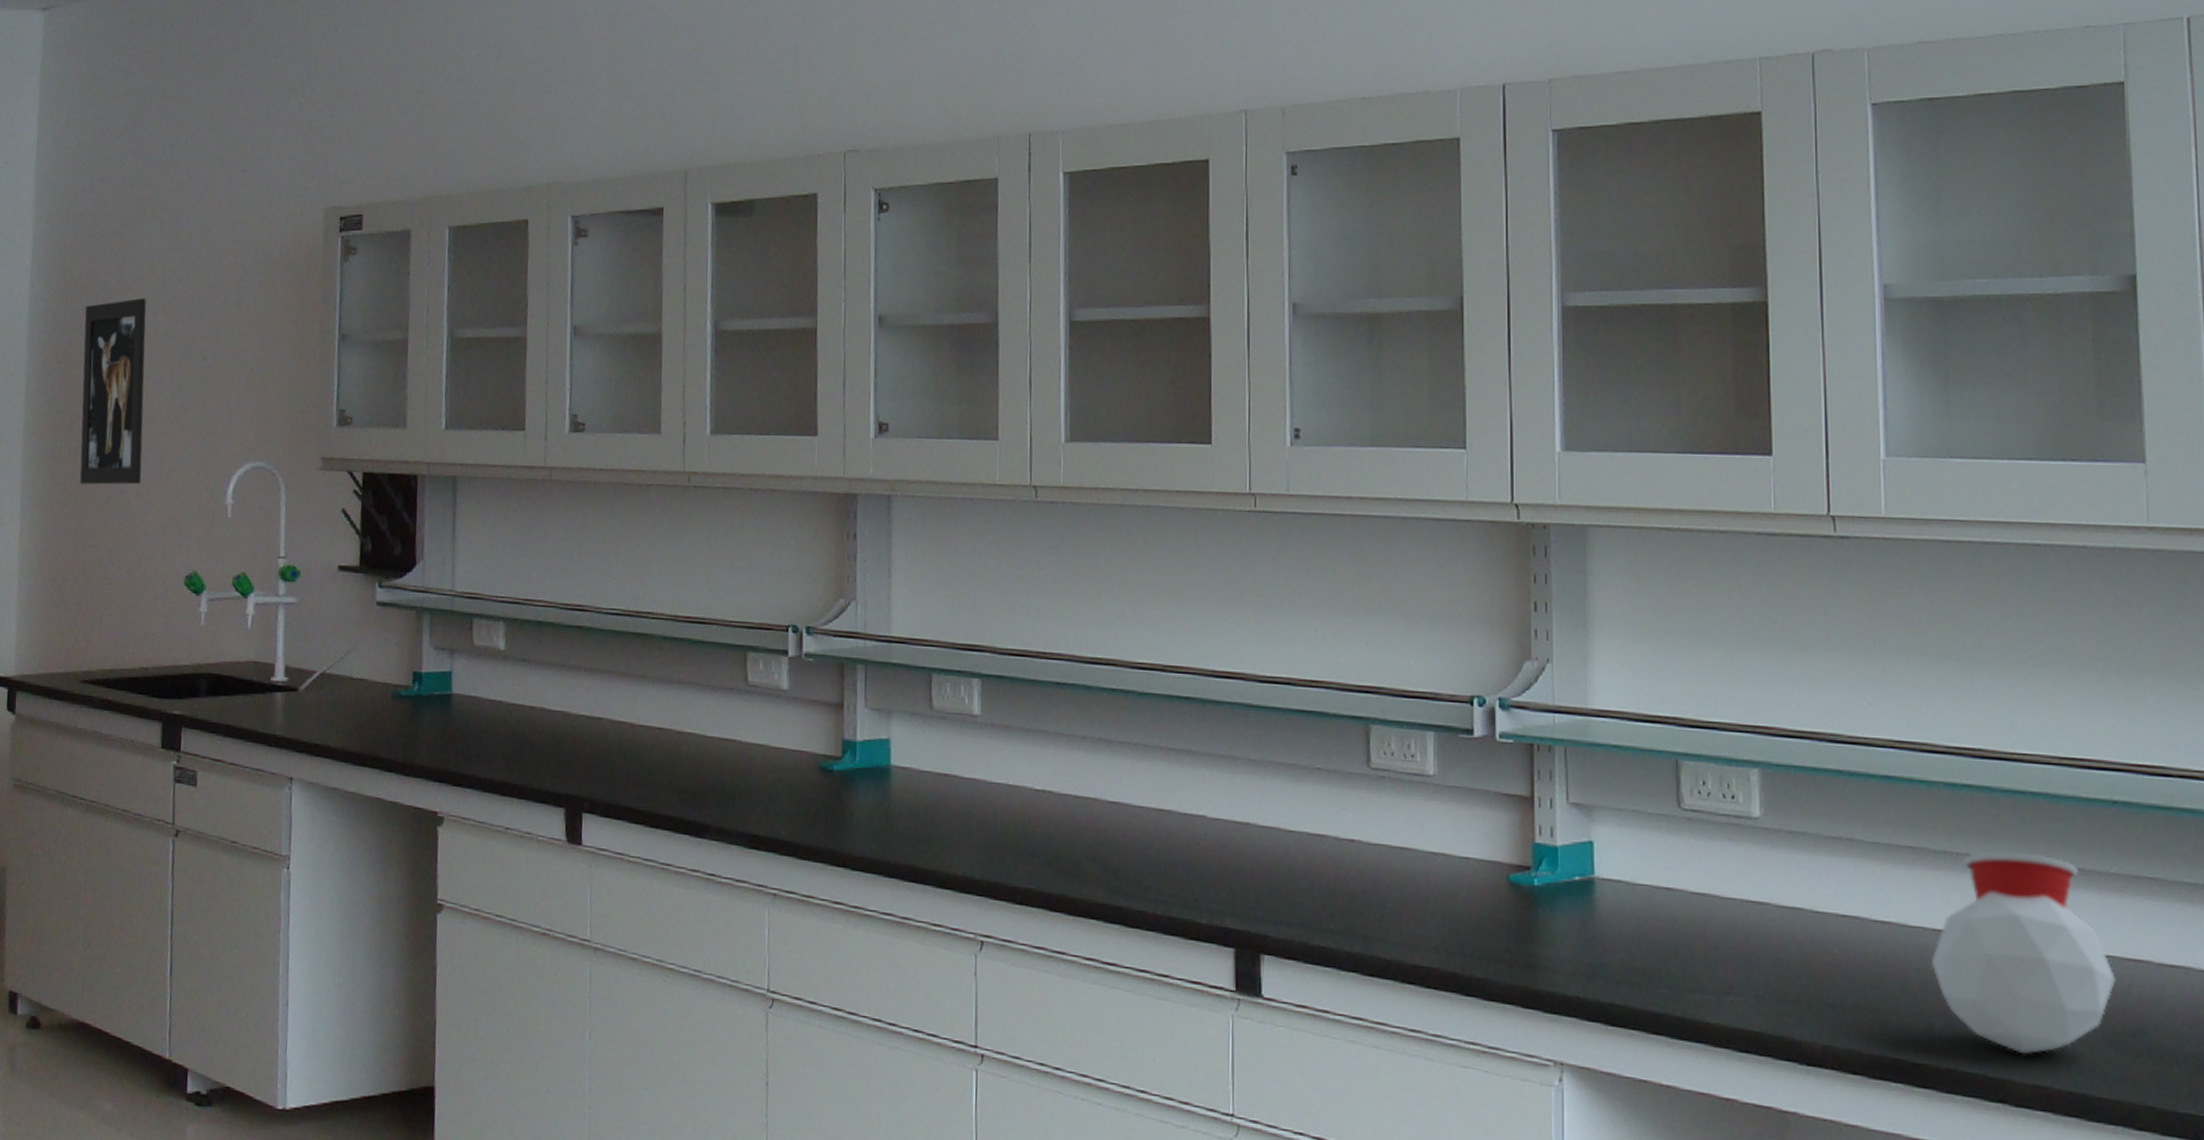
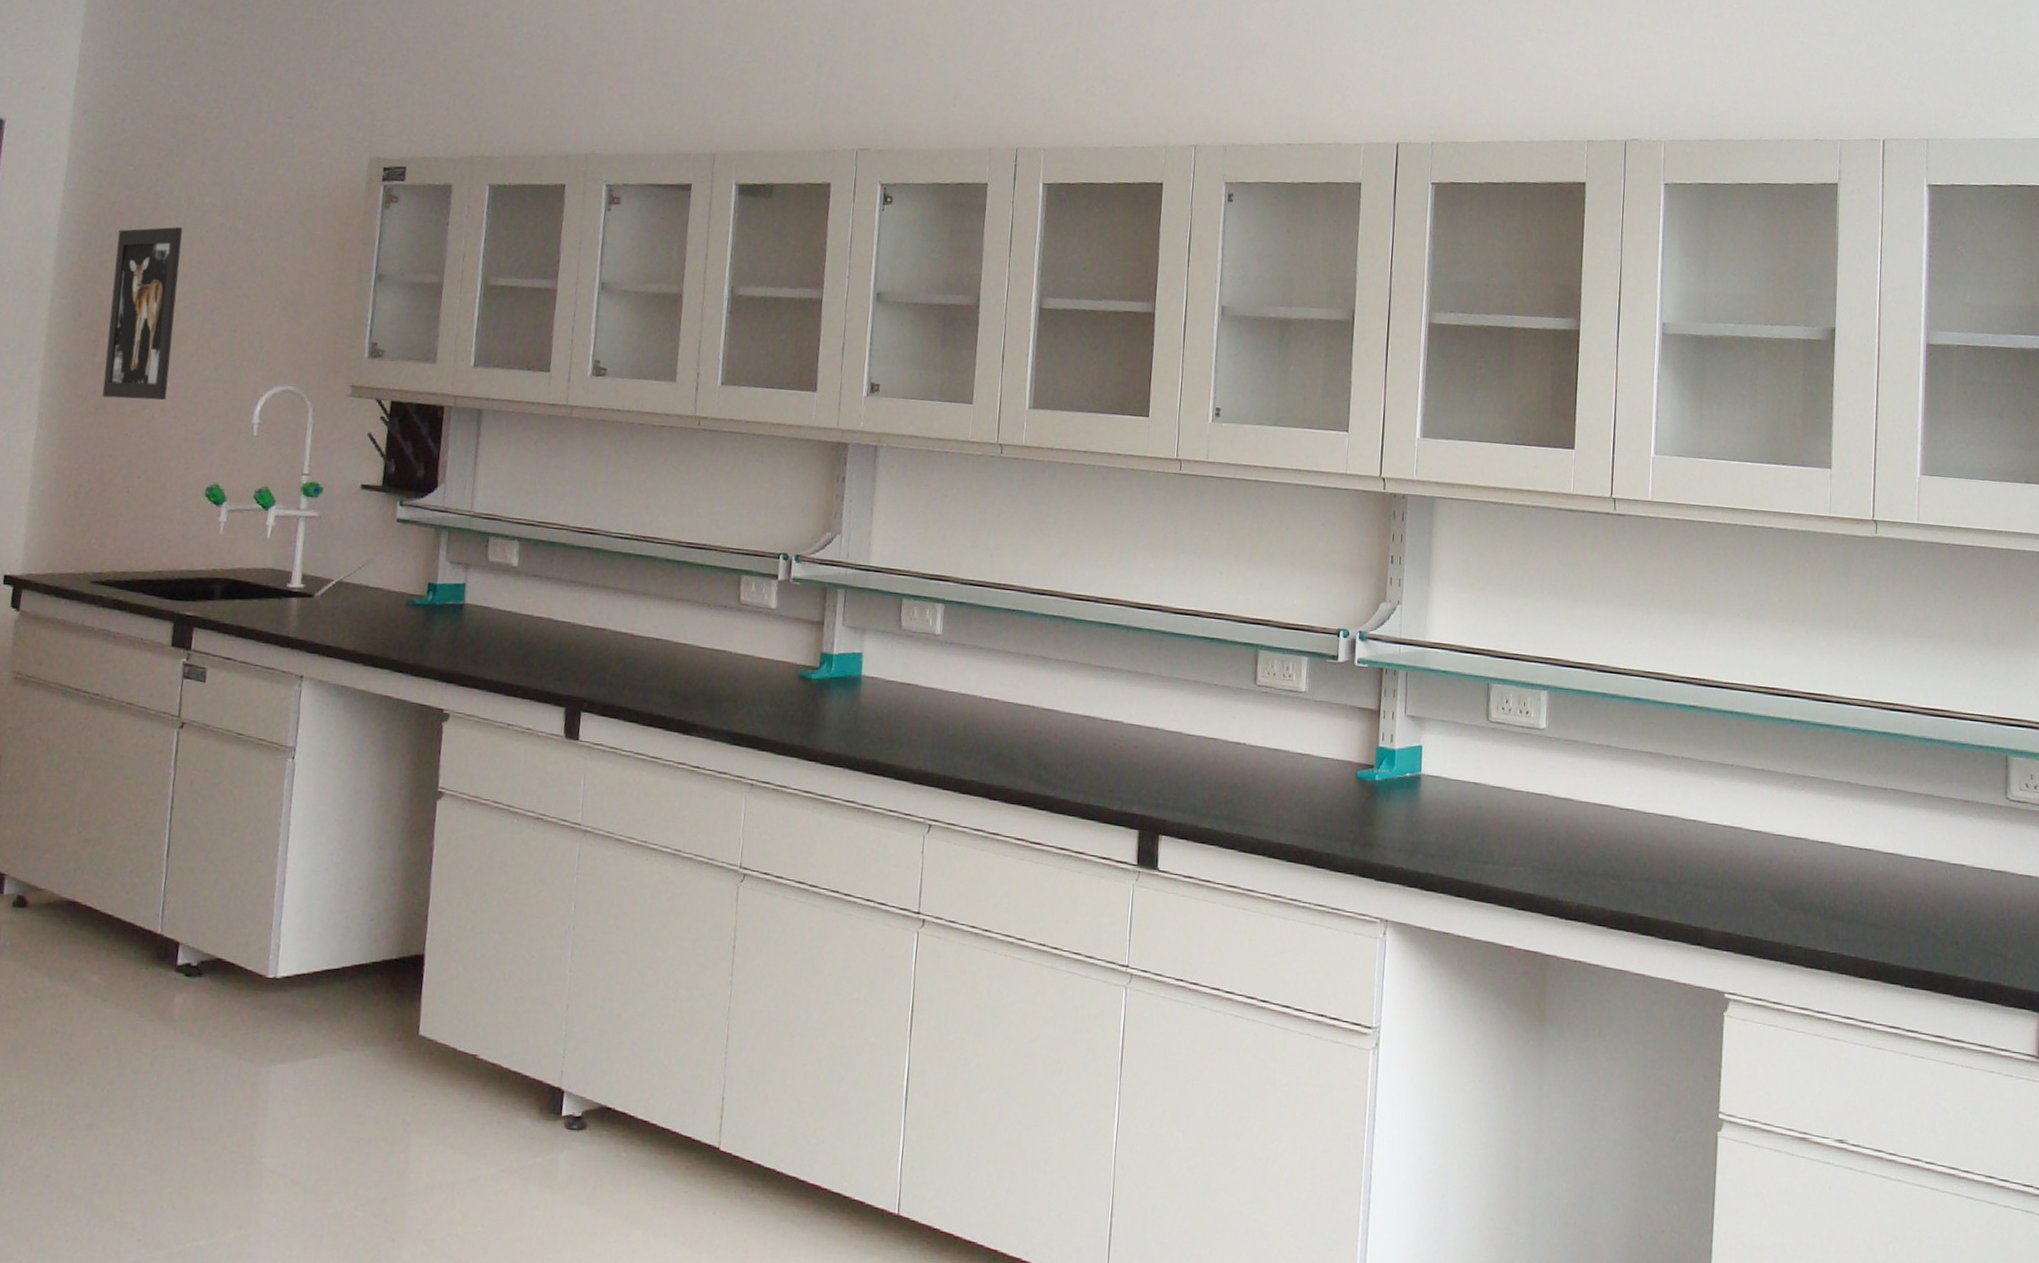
jar: present [1931,852,2116,1055] -> none [1658,757,1783,909]

